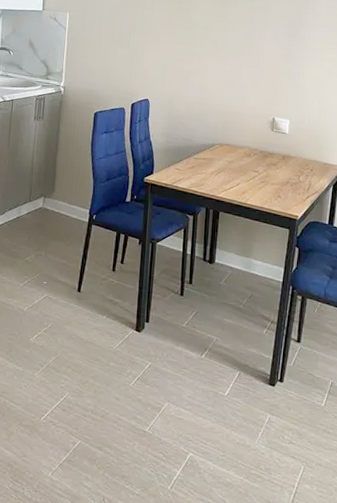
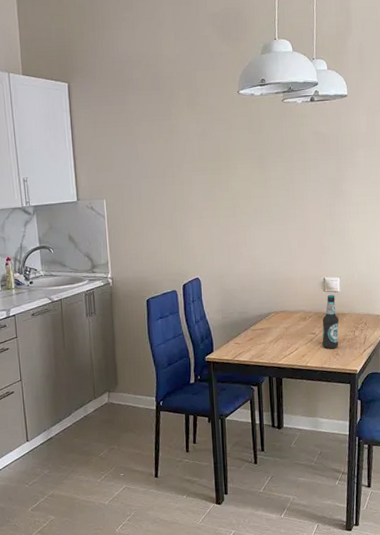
bottle: none [264,135,285,191] -> present [322,295,340,349]

